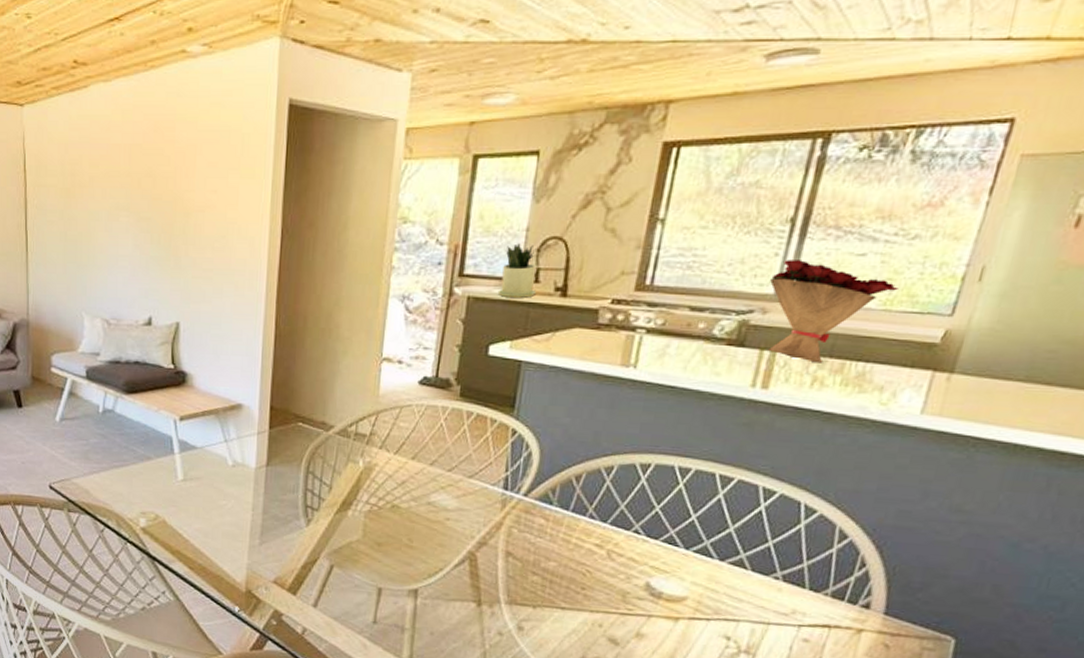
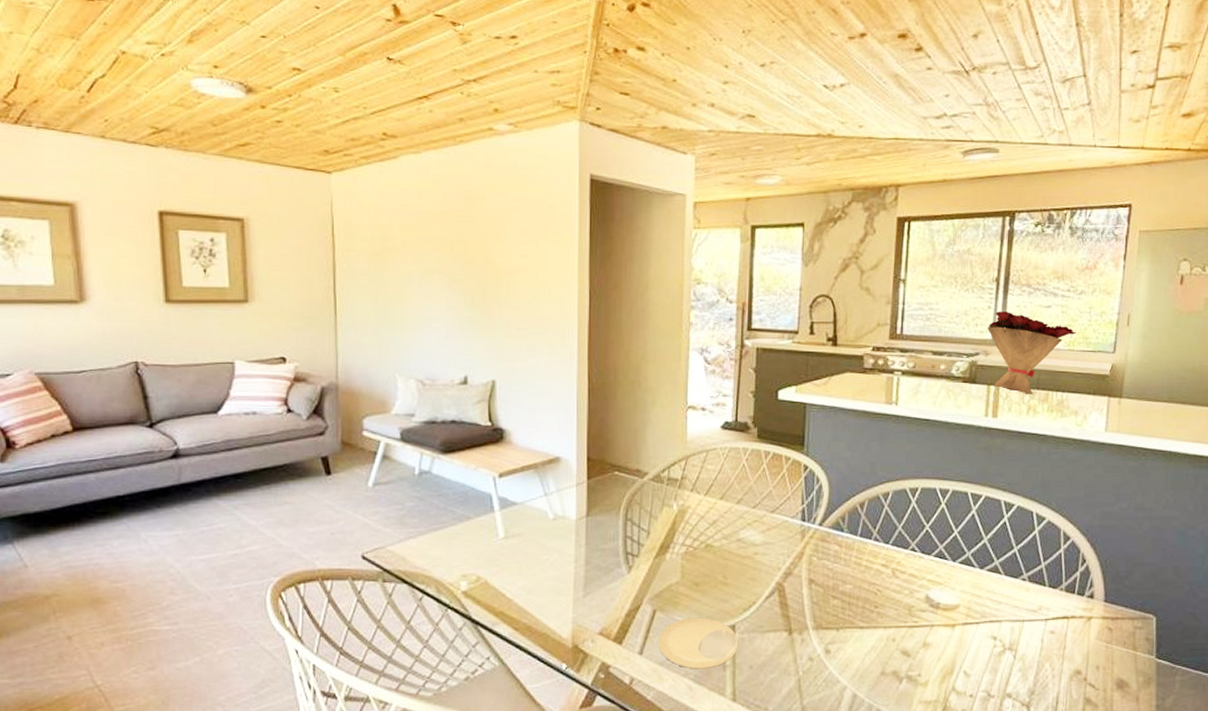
plate: none [333,576,421,630] -> present [658,617,739,670]
planter: present [497,243,537,298] -> none [781,301,813,348]

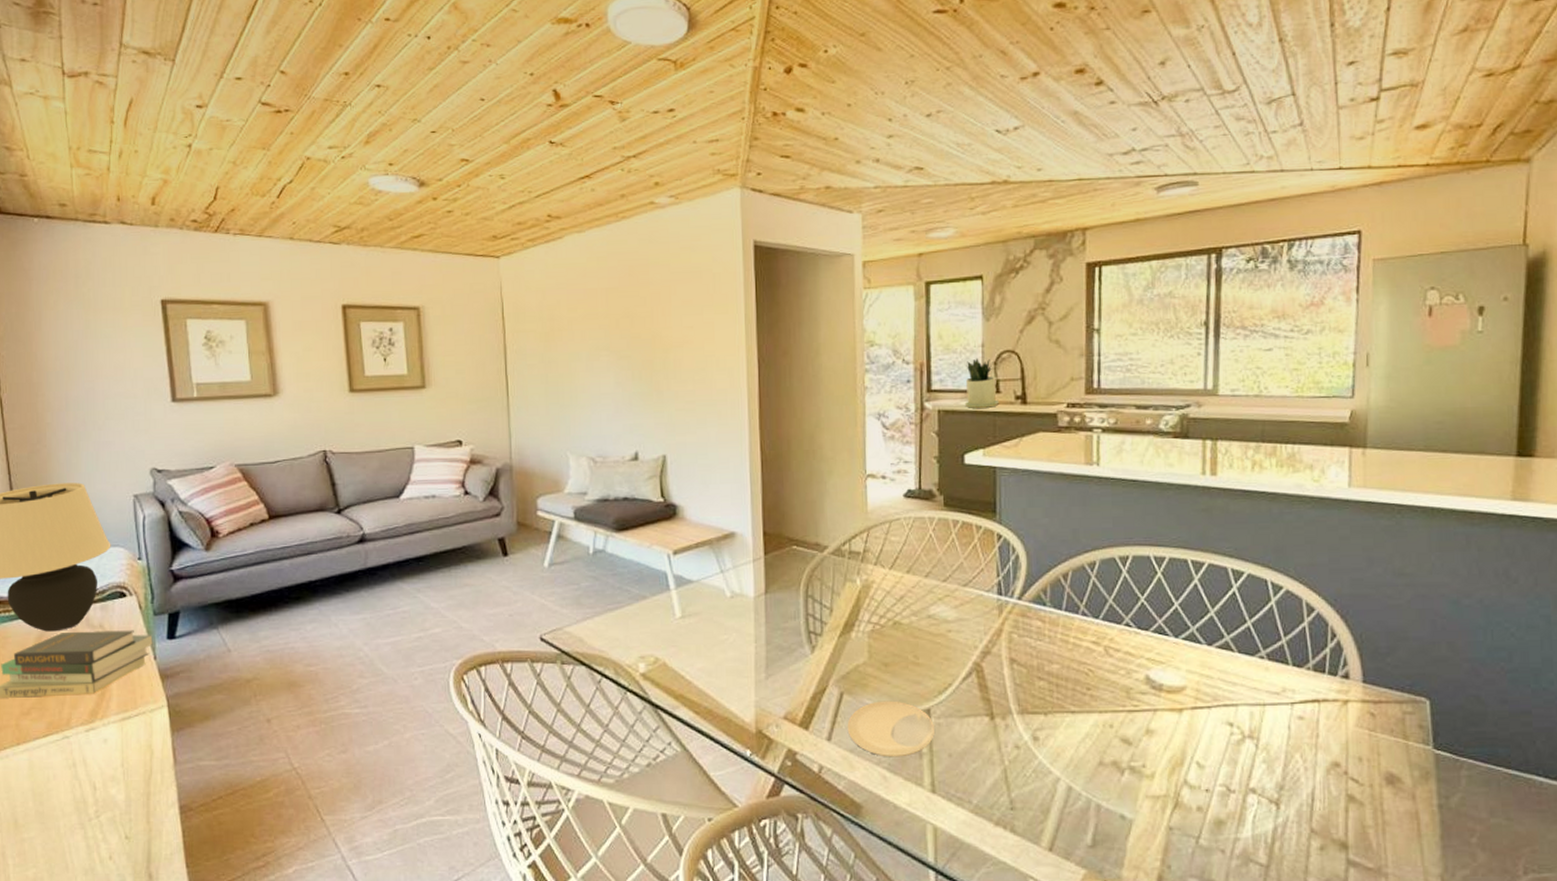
planter: none [781,301,813,348] -> present [964,358,1000,408]
flower bouquet: present [988,311,1076,394] -> none [1198,357,1305,448]

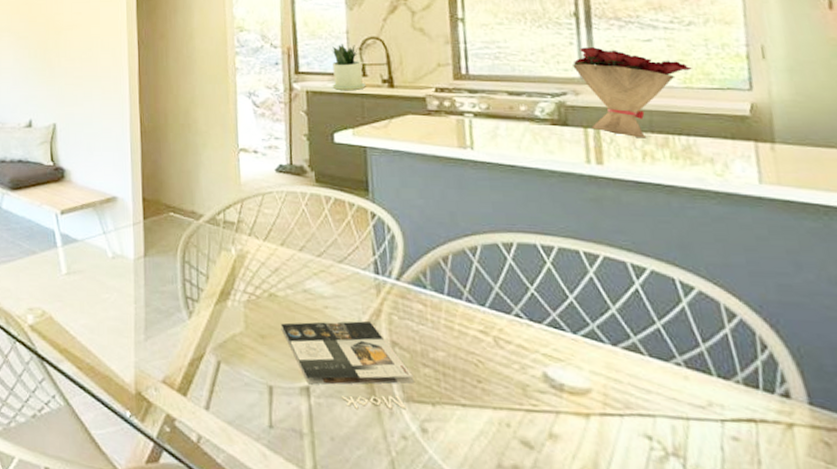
plate: present [847,700,936,757] -> none [225,373,316,436]
magazine: none [904,640,1029,725] -> present [280,320,414,409]
flower bouquet: none [1198,357,1305,448] -> present [572,47,692,138]

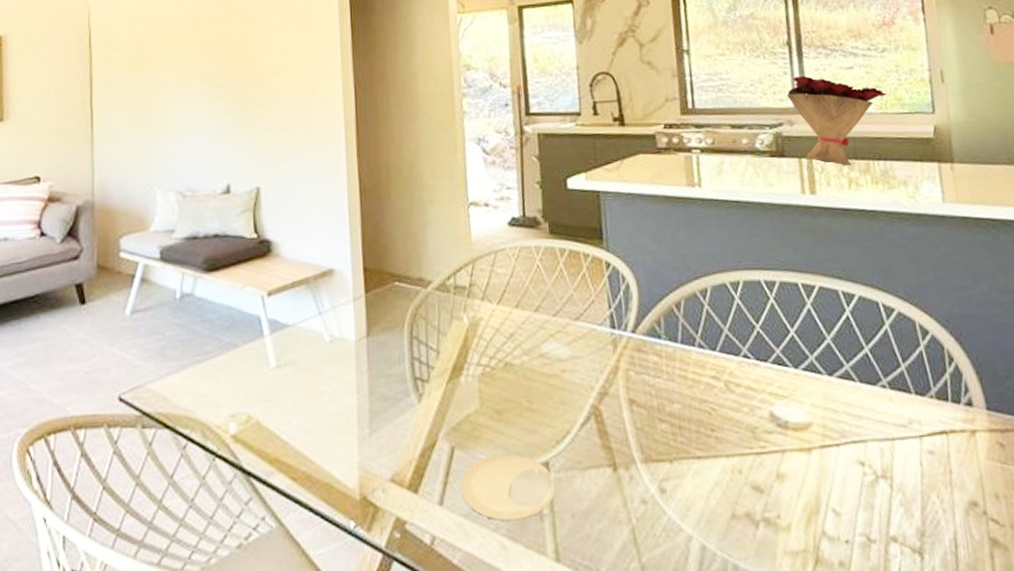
plate: none [225,373,316,436] -> present [460,453,556,522]
magazine: present [280,320,414,409] -> none [517,380,652,478]
planter: present [331,44,367,90] -> none [562,80,598,131]

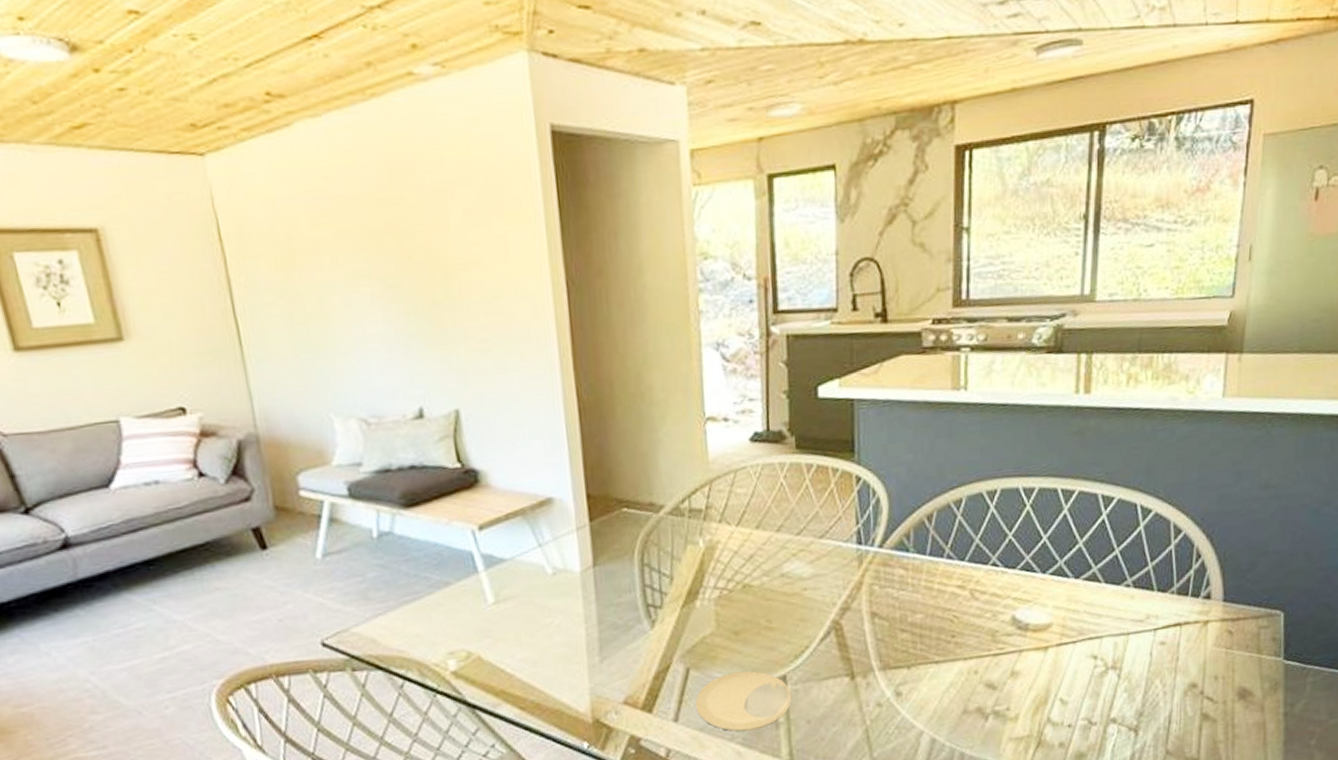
flower bouquet: present [787,76,887,166] -> none [1075,257,1186,360]

